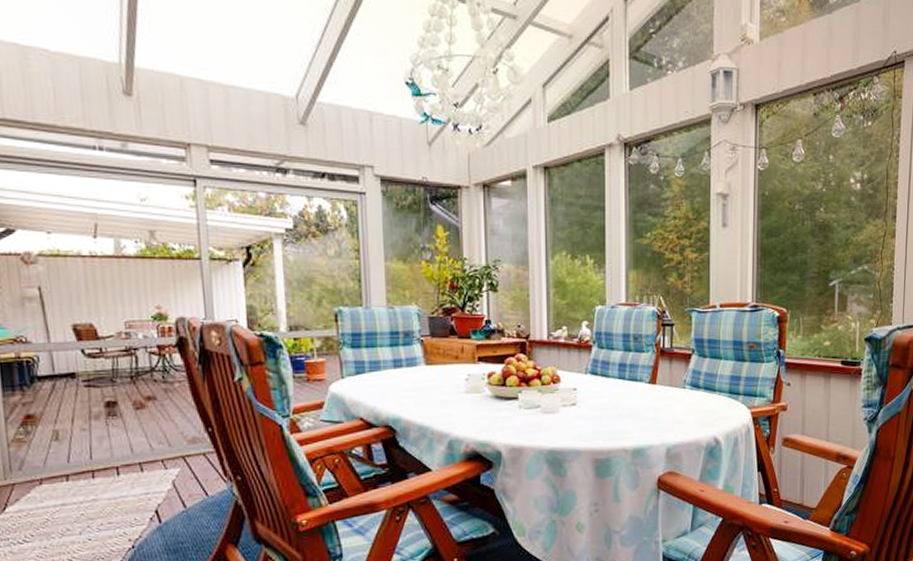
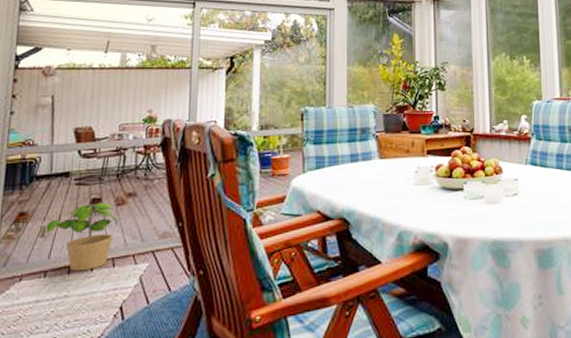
potted plant: none [59,406,141,476] -> present [45,202,119,272]

